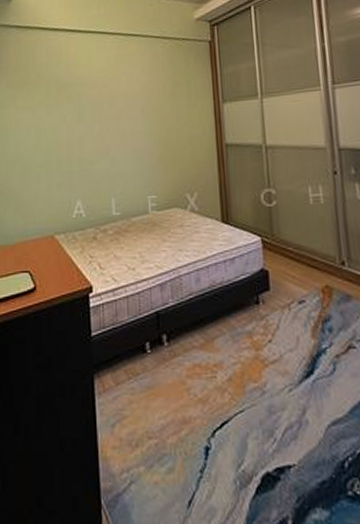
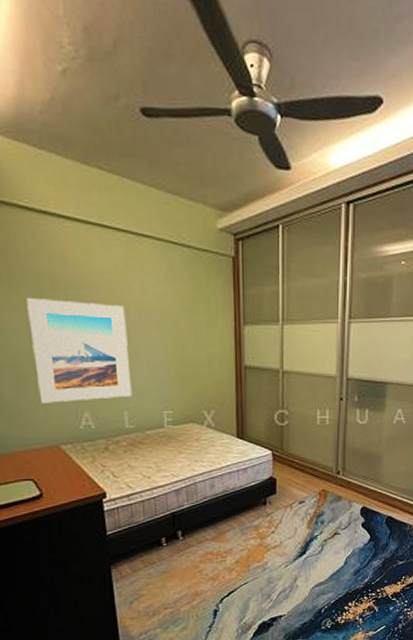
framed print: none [38,97,119,194] -> present [26,298,132,403]

